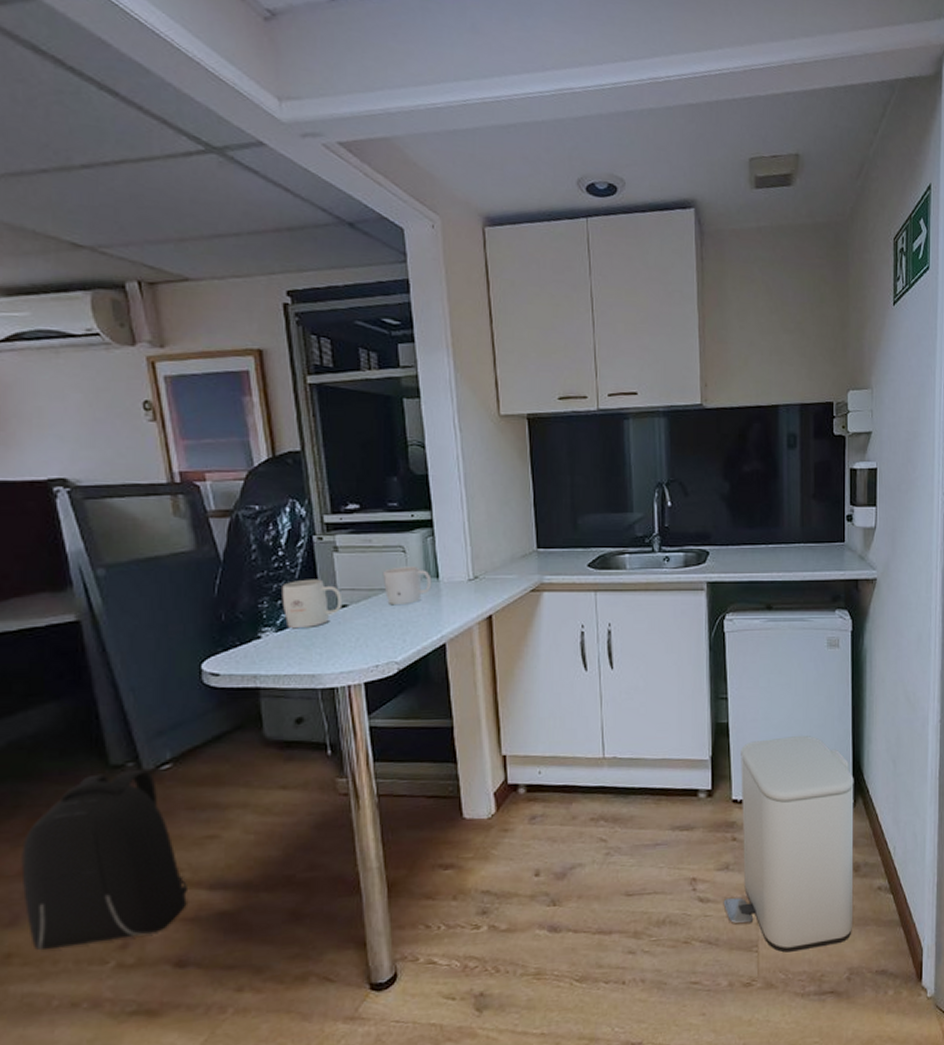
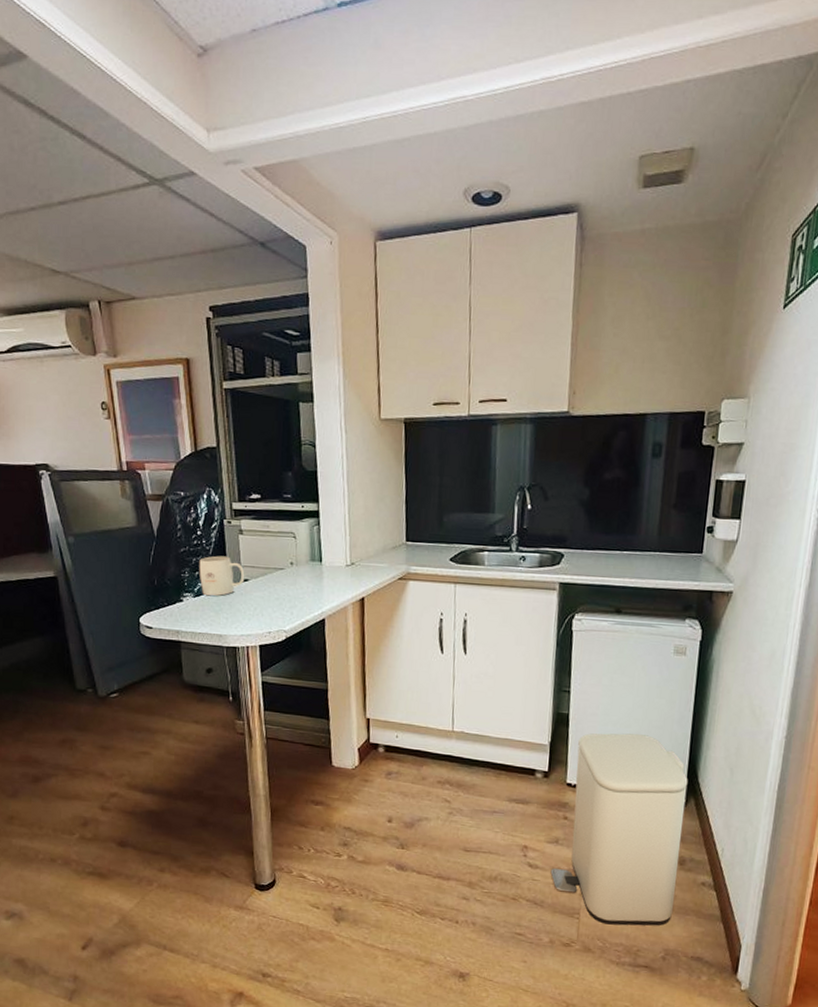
backpack: present [21,770,187,951] -> none [19,695,127,819]
mug: present [382,566,432,606] -> none [276,550,316,584]

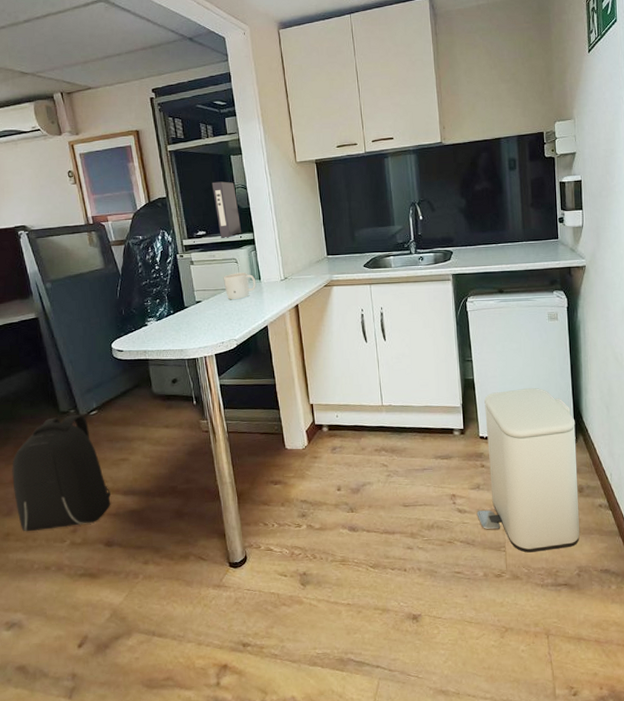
backpack: none [19,695,127,819] -> present [12,415,111,532]
mug: present [199,555,245,597] -> none [159,284,198,319]
binder: none [273,433,305,506] -> present [211,181,242,238]
mug: none [276,550,316,584] -> present [223,272,256,300]

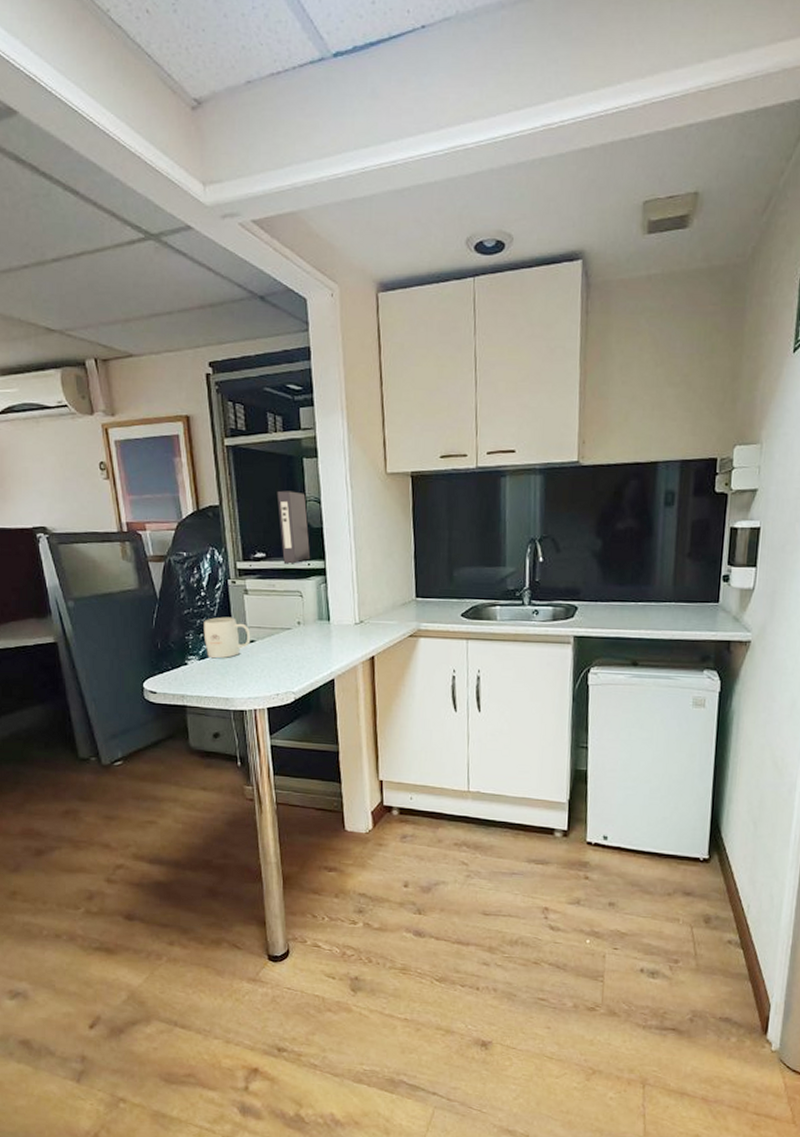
backpack: present [12,415,111,532] -> none [21,764,134,893]
mug: none [159,284,198,319] -> present [203,617,251,659]
mug: present [223,272,256,300] -> none [283,609,324,644]
pedal bin: present [477,388,580,553] -> none [572,789,711,987]

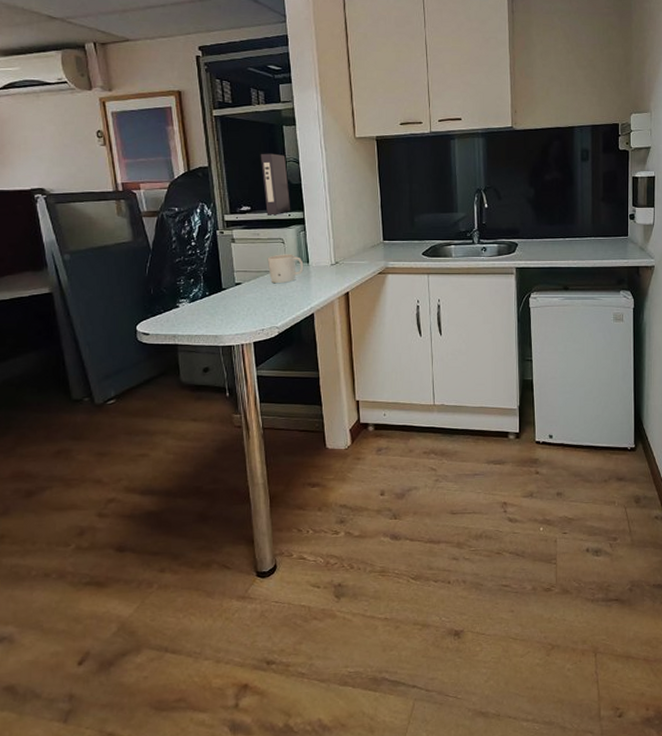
mug: present [203,617,251,659] -> none [194,263,238,301]
mug: none [283,609,324,644] -> present [267,254,304,284]

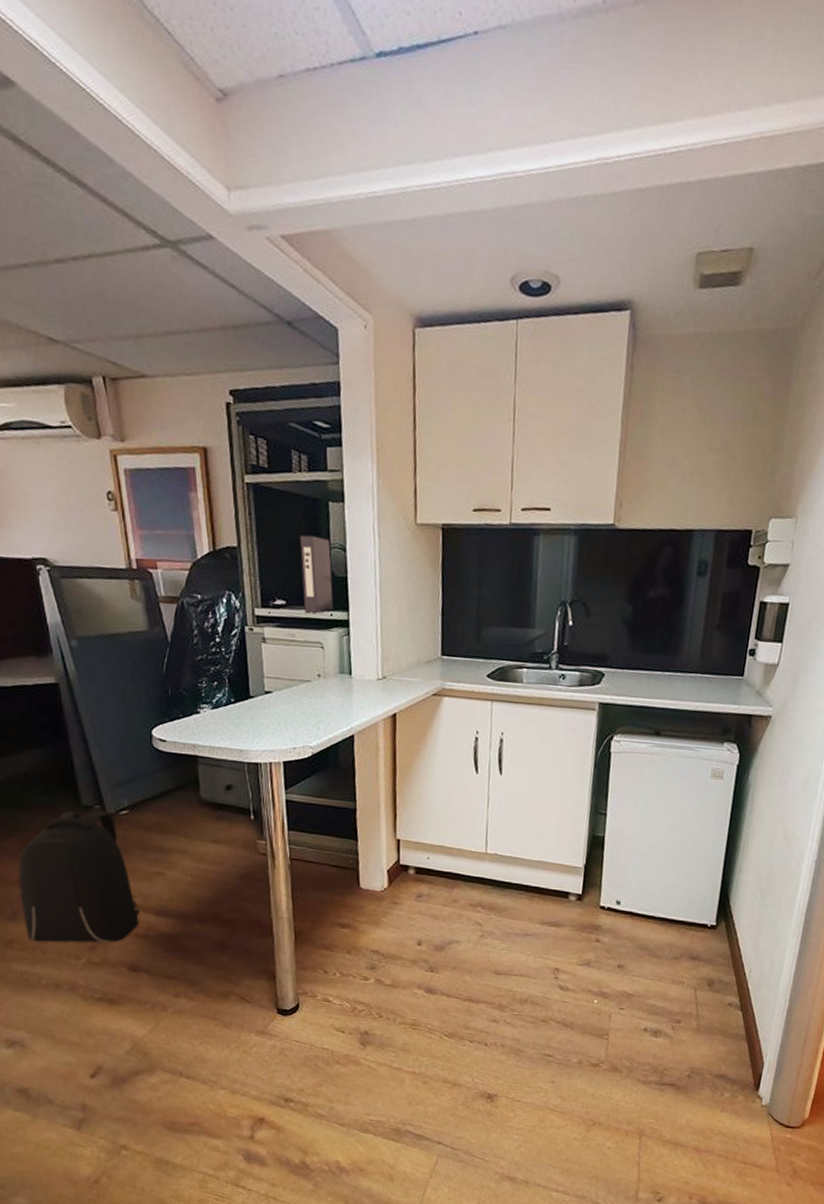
backpack: none [11,404,126,534] -> present [18,811,139,943]
mug: present [267,254,304,284] -> none [302,661,346,697]

